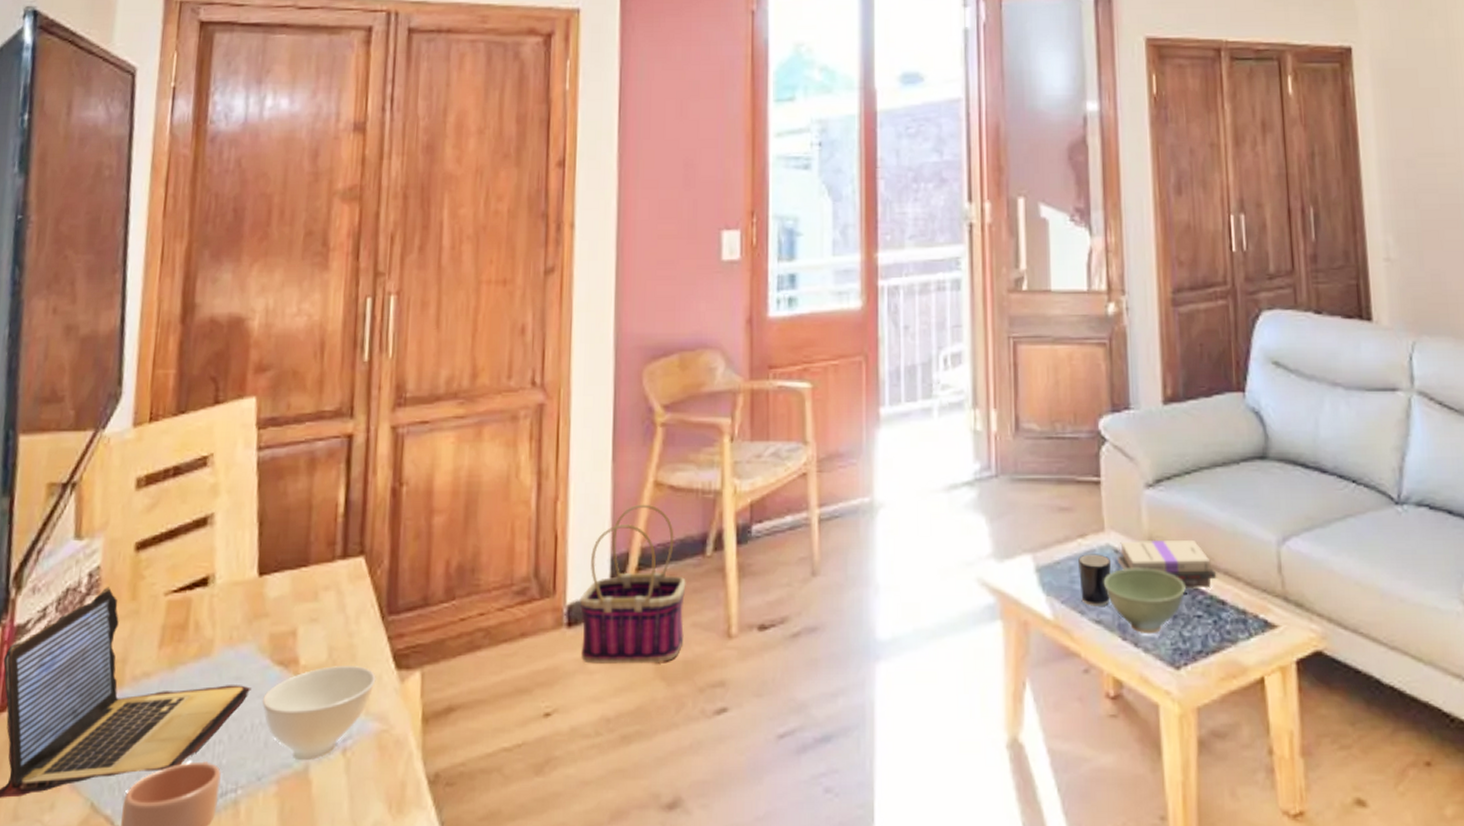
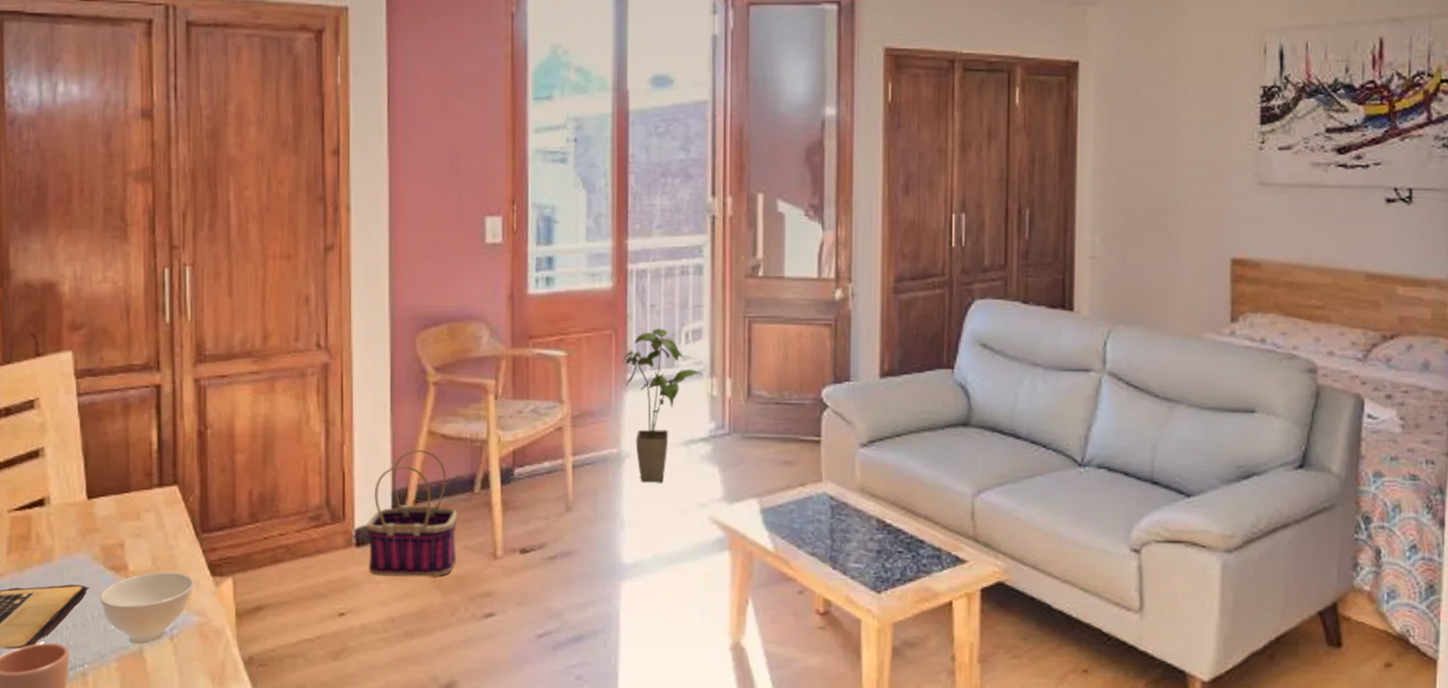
house plant: none [874,353,964,538] -> present [623,329,702,483]
mug: present [1078,554,1112,606] -> none [798,499,827,542]
bowl: present [1104,568,1186,635] -> none [820,512,890,565]
books: present [1117,539,1217,589] -> none [831,489,918,530]

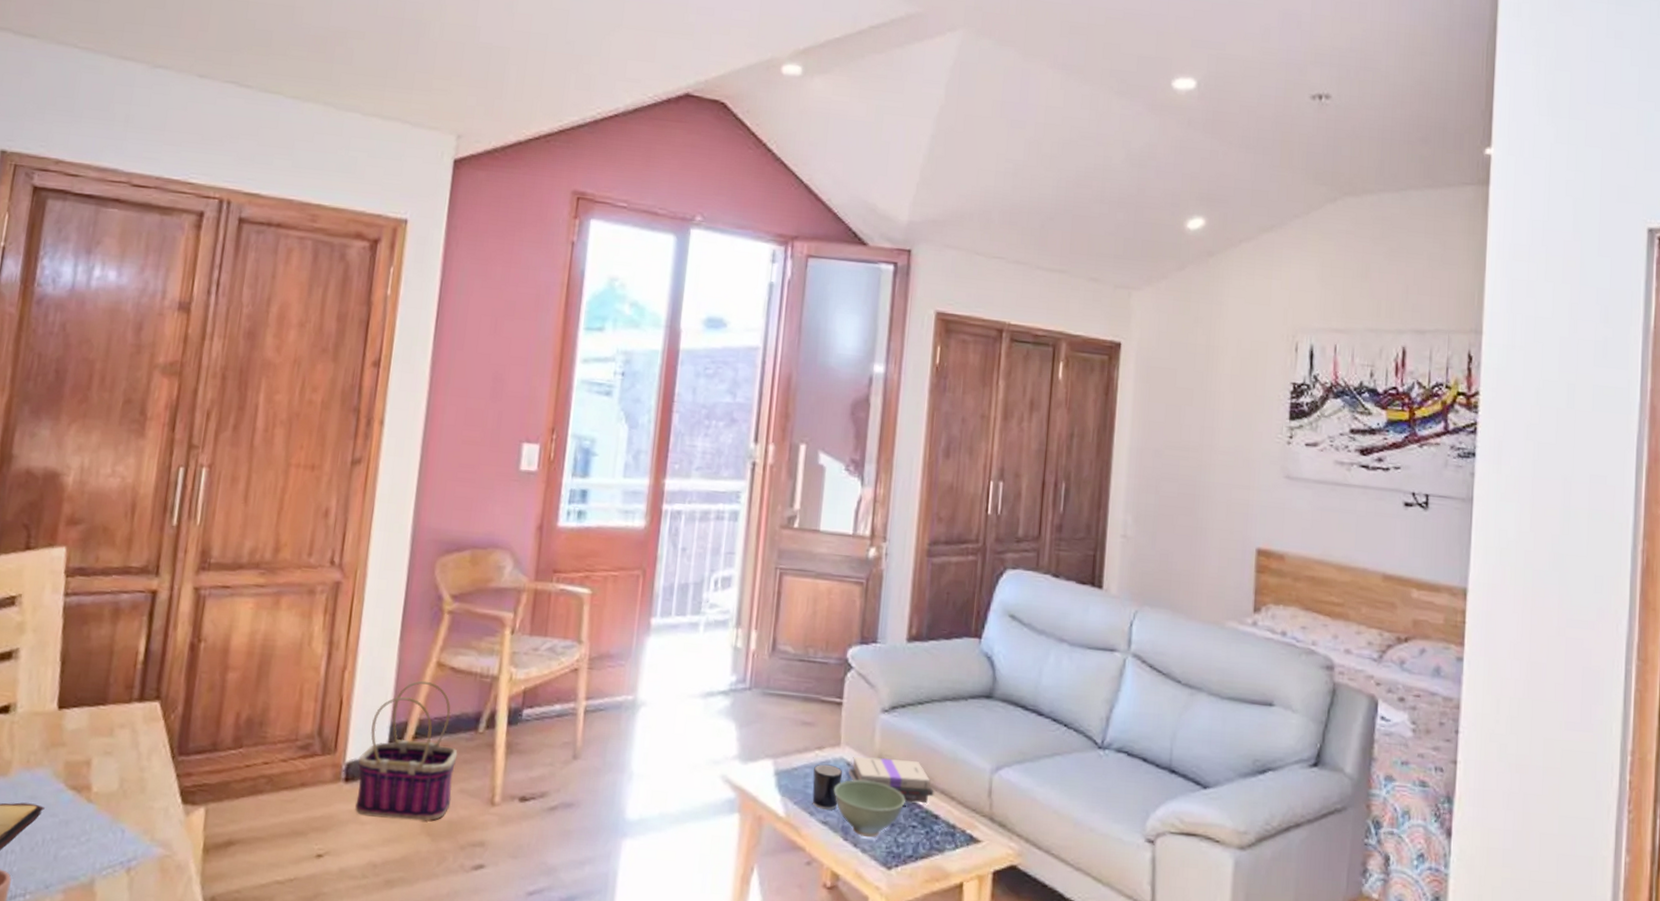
bowl: present [99,572,195,645] -> none [54,795,163,876]
house plant: present [623,329,702,483] -> none [647,573,728,735]
mug: none [798,499,827,542] -> present [812,764,843,810]
bowl: none [820,512,890,565] -> present [834,779,906,838]
books: none [831,489,918,530] -> present [848,756,934,803]

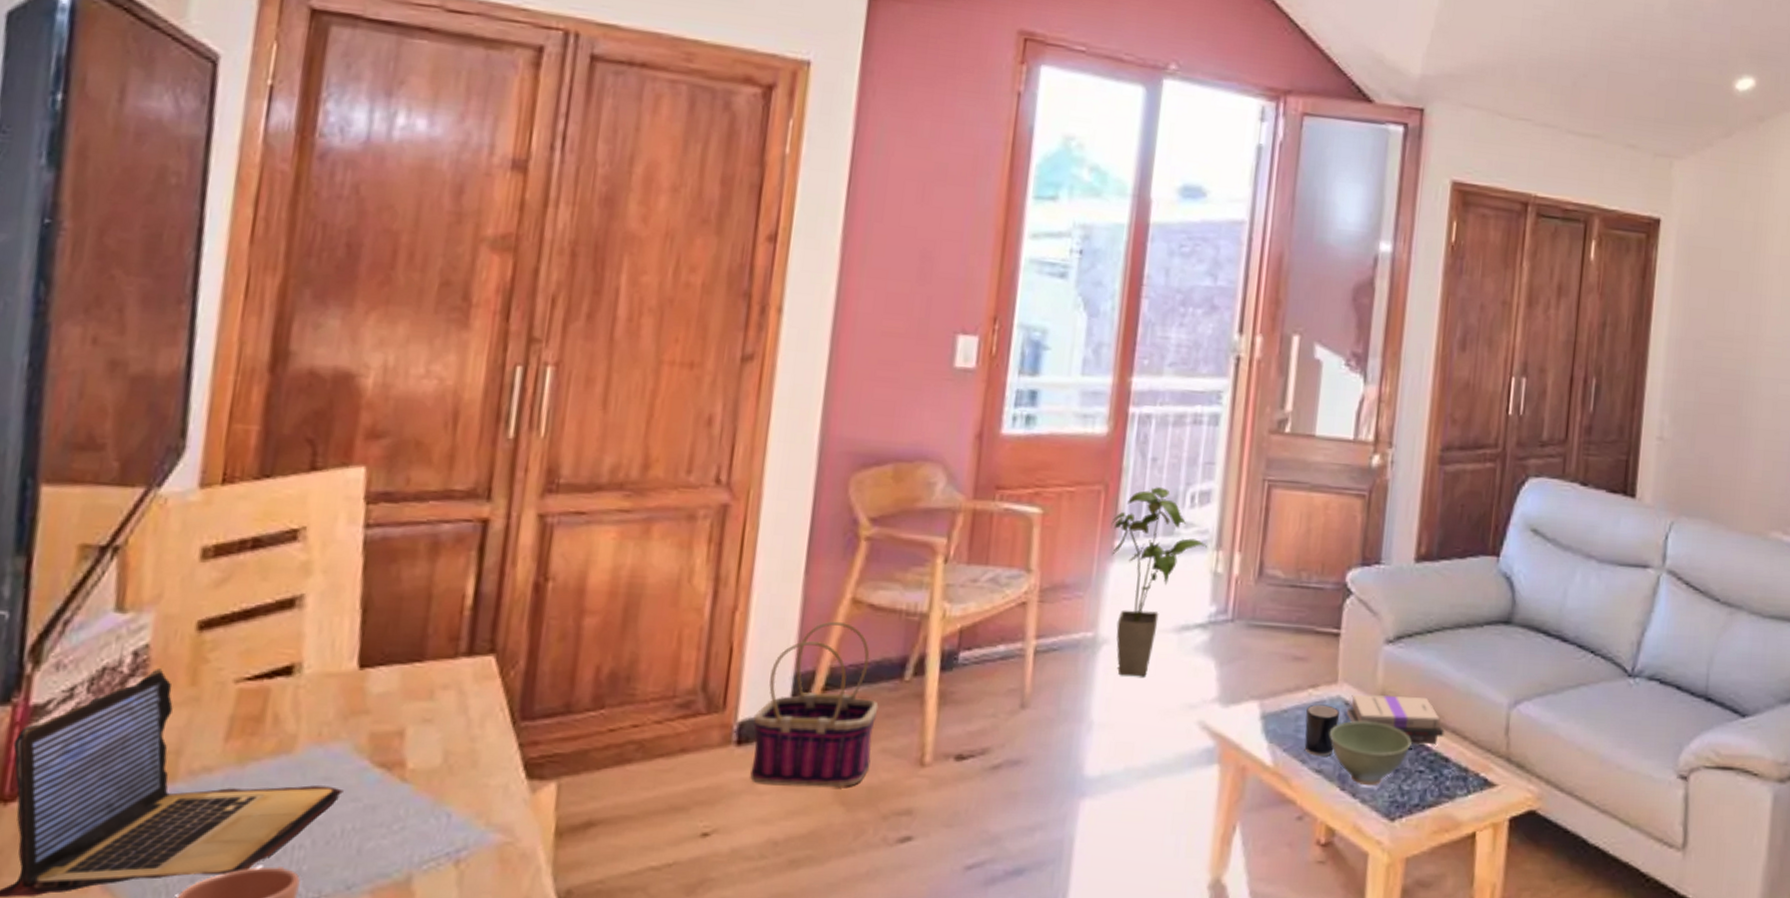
house plant: none [647,573,728,735] -> present [1111,487,1207,677]

